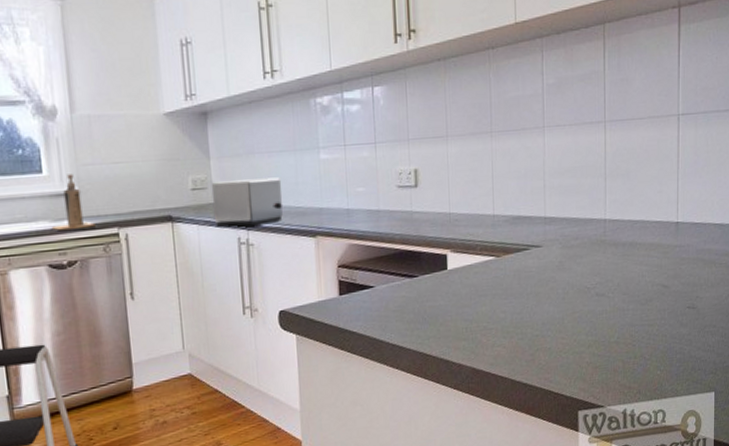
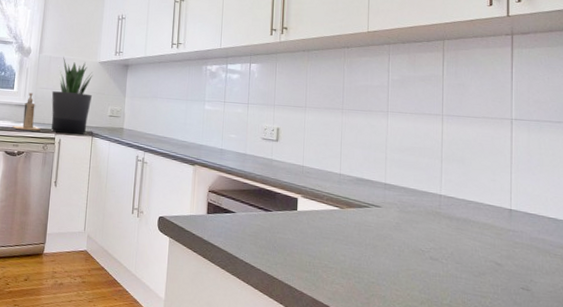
planter: none [101,112,163,225] -> present [51,56,93,134]
toaster: present [211,177,283,228] -> none [121,113,174,150]

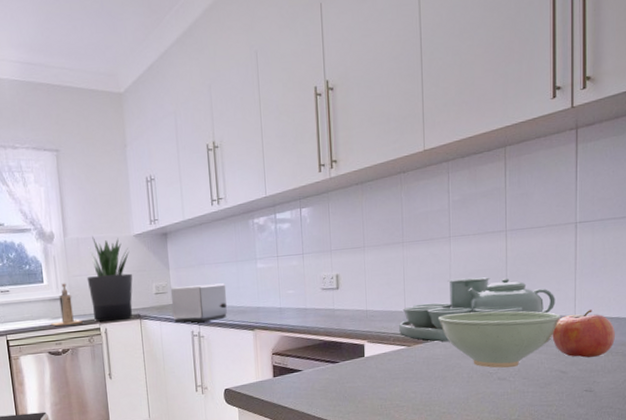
toaster: none [121,113,174,150] -> present [171,283,227,324]
tea set: none [333,151,491,224] -> present [399,277,556,342]
bowl: none [371,184,496,250] -> present [437,311,560,368]
fruit: none [487,205,554,255] -> present [552,310,616,358]

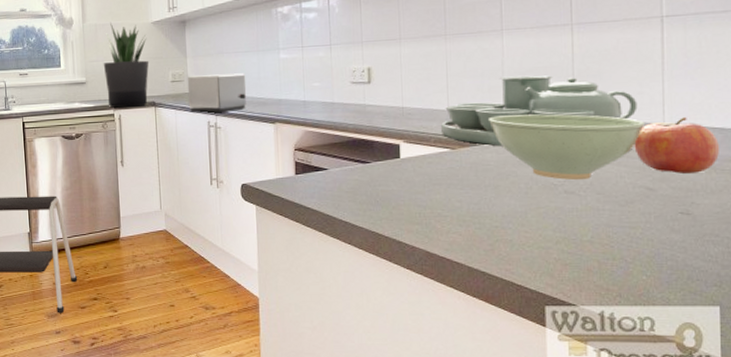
soap dispenser: present [51,283,83,327] -> none [66,68,97,111]

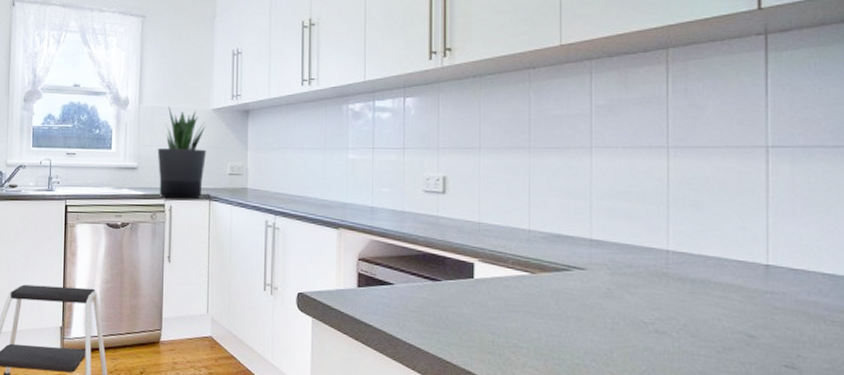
toaster: present [187,73,246,114] -> none [246,170,310,213]
tea set: present [441,75,638,147] -> none [521,198,739,285]
bowl: present [487,114,644,181] -> none [572,240,746,320]
fruit: present [634,117,720,174] -> none [734,259,831,323]

